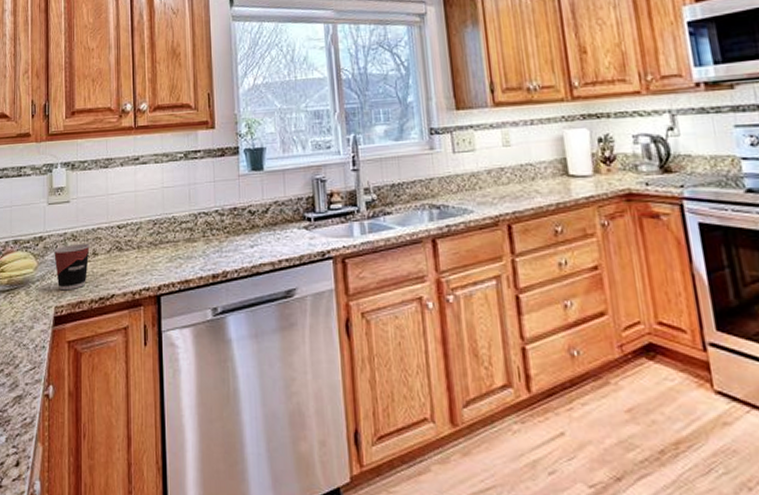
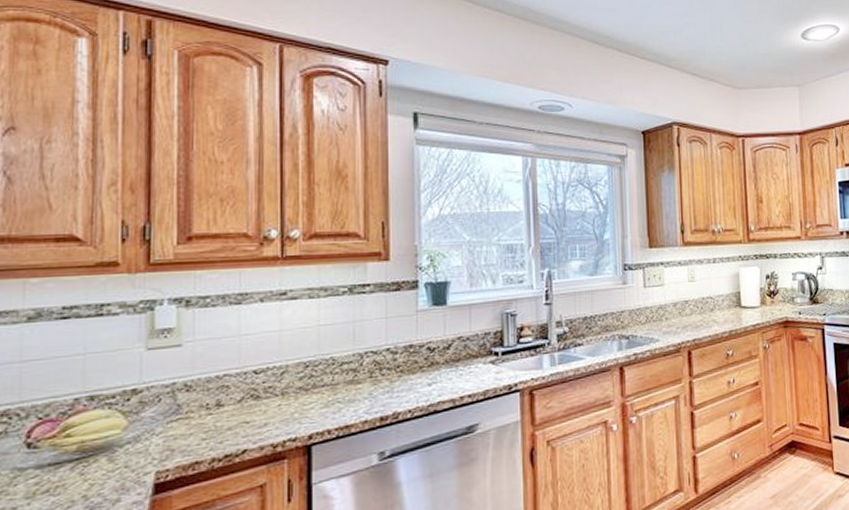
cup: present [53,243,90,291] -> none [154,393,212,452]

